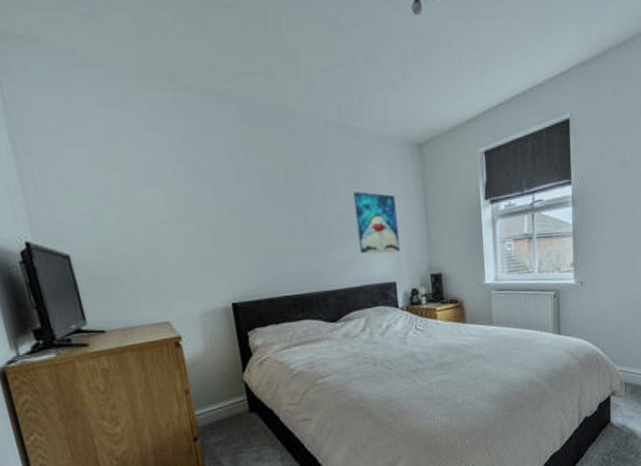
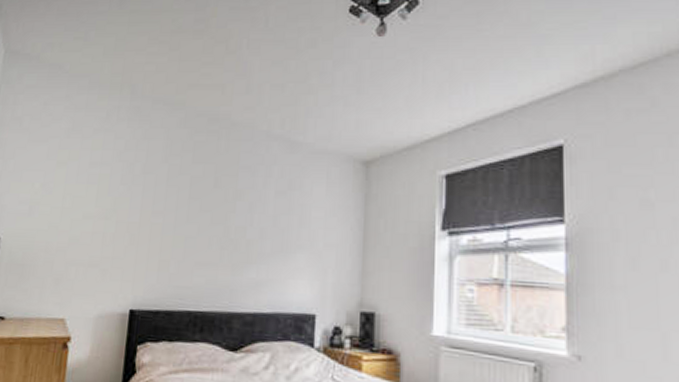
wall art: present [353,191,400,254] -> none [279,206,329,279]

